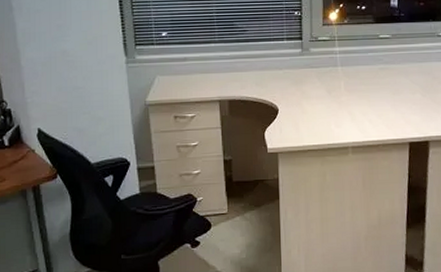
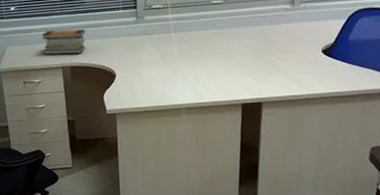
book stack: none [197,59,246,87] -> present [42,28,86,55]

